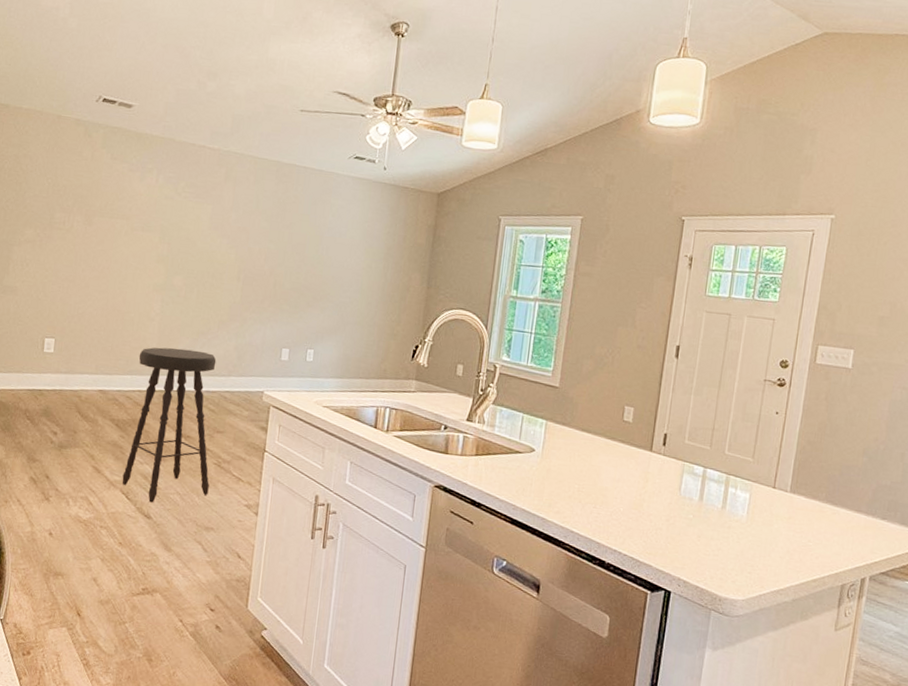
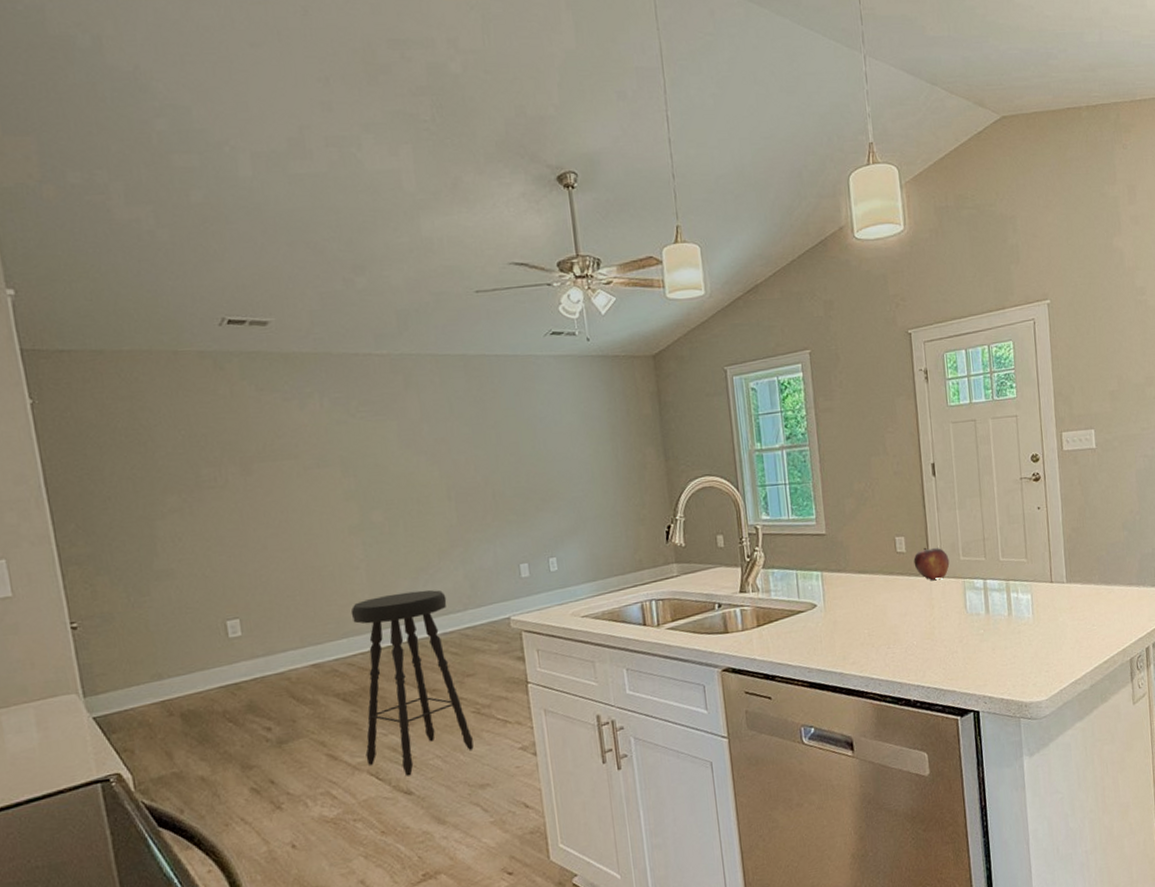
fruit: none [637,422,674,456] -> present [913,547,950,581]

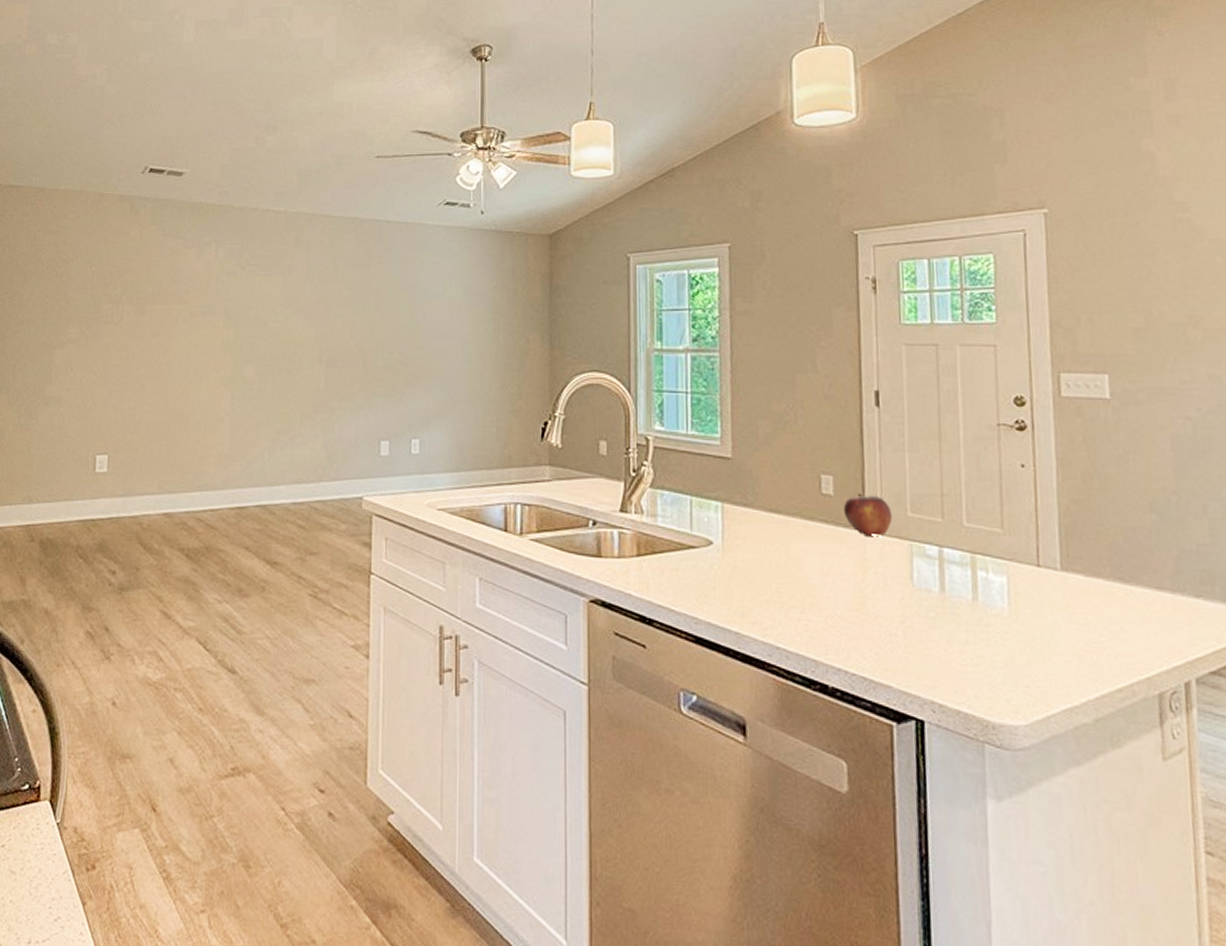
music stool: present [350,589,474,777] -> none [197,452,305,653]

